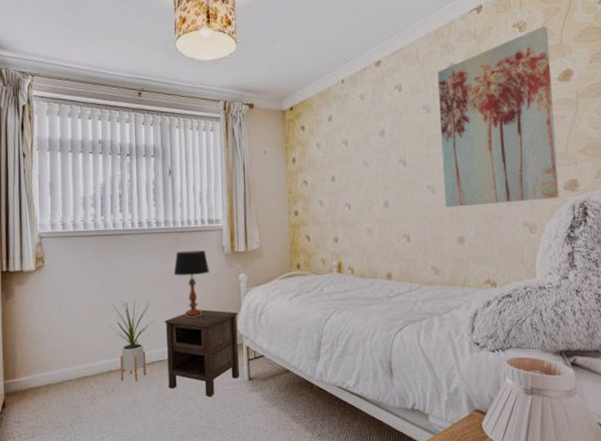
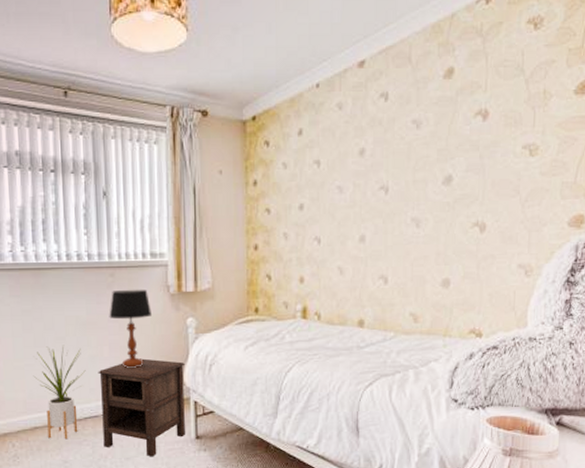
wall art: present [437,25,559,208] -> none [430,23,569,245]

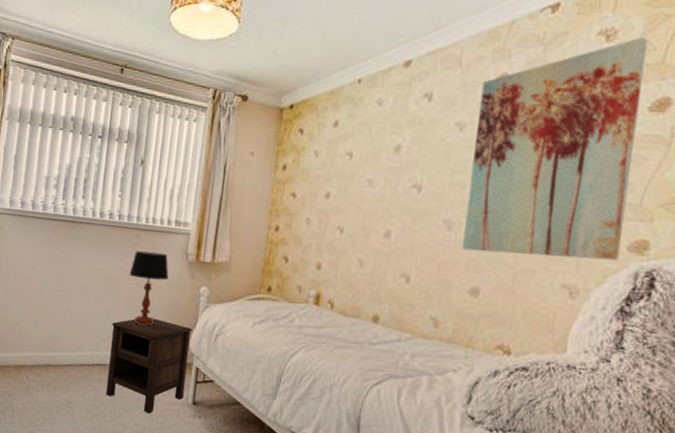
house plant: present [33,345,86,440] -> none [54,292,101,381]
wall art: none [430,23,569,245] -> present [462,36,648,261]

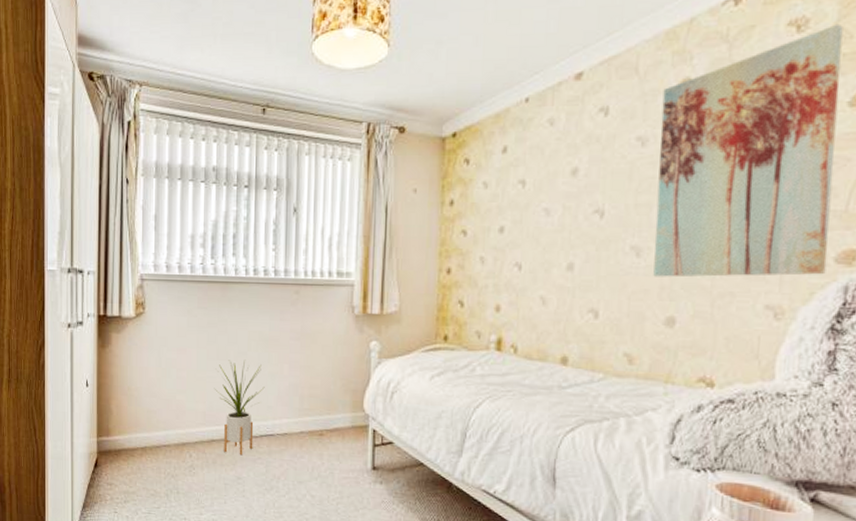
house plant: none [54,292,101,381] -> present [214,359,265,456]
nightstand: present [106,317,192,414] -> none [277,379,365,484]
table lamp: present [129,251,169,326] -> none [291,307,334,389]

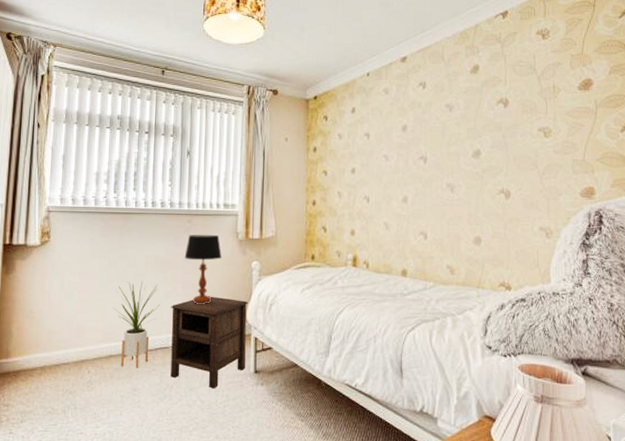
nightstand: none [277,379,365,484] -> present [170,296,248,389]
table lamp: none [291,307,334,389] -> present [184,234,222,304]
wall art: present [653,23,843,278] -> none [461,35,576,207]

